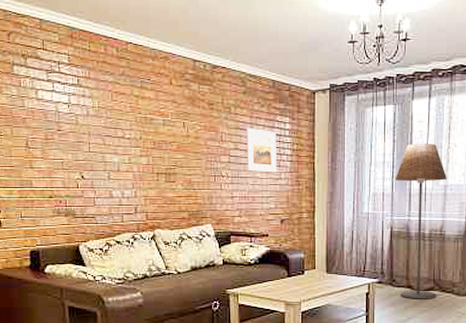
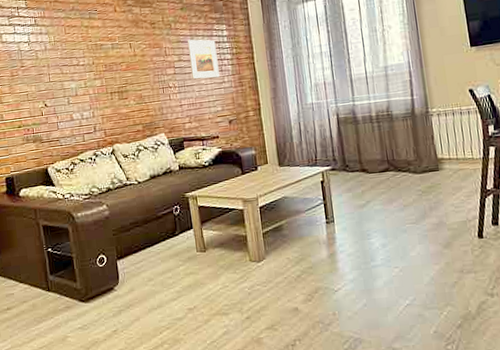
floor lamp: present [395,144,447,299] -> none [334,28,393,183]

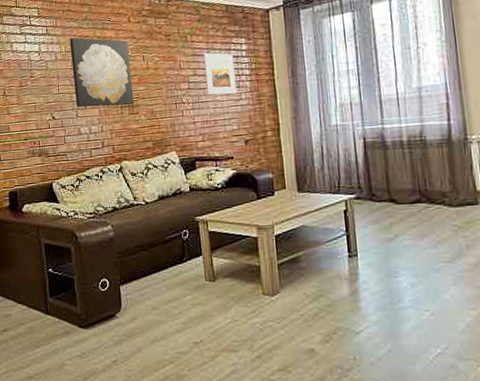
wall art: none [58,27,123,95] -> present [69,37,134,108]

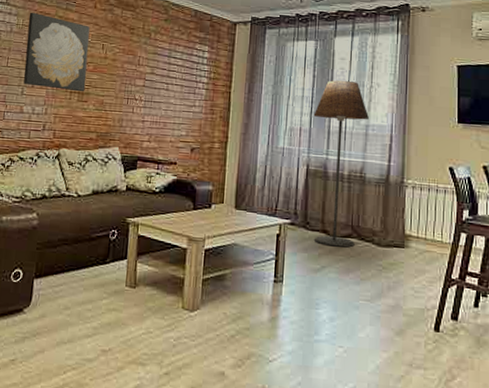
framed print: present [203,52,237,95] -> none [161,53,194,100]
floor lamp: none [362,45,425,214] -> present [313,80,369,248]

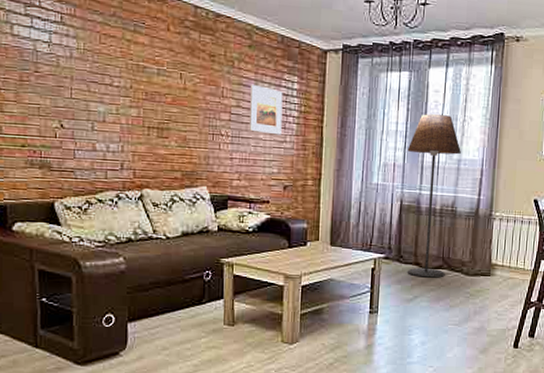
wall art: present [23,12,90,92] -> none [90,34,165,127]
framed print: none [161,53,194,100] -> present [249,84,283,135]

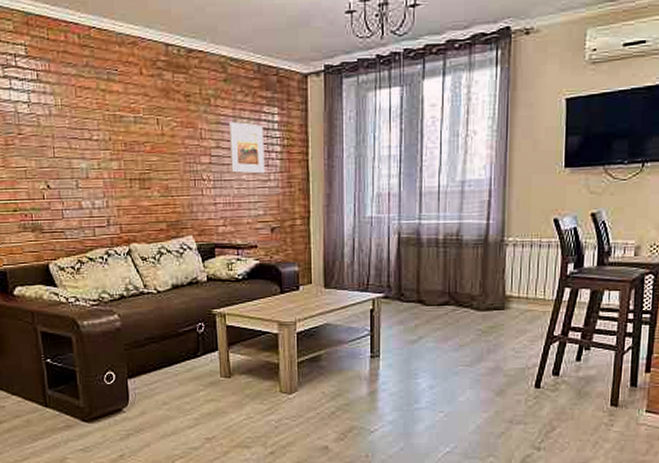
floor lamp: present [407,114,461,278] -> none [402,132,465,316]

